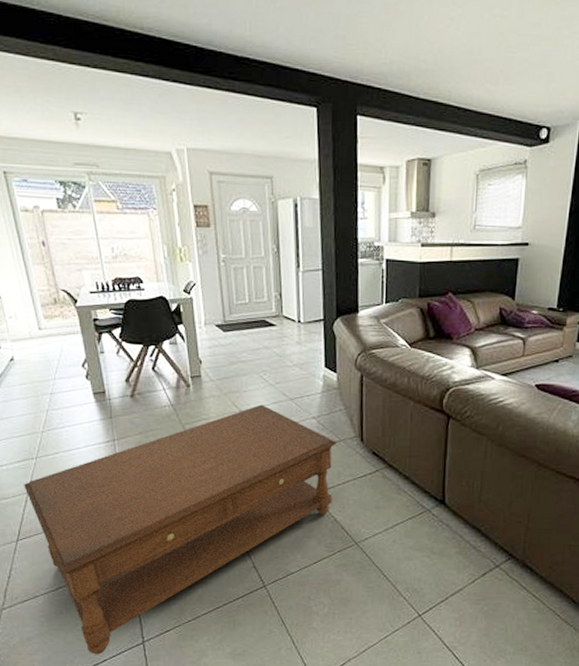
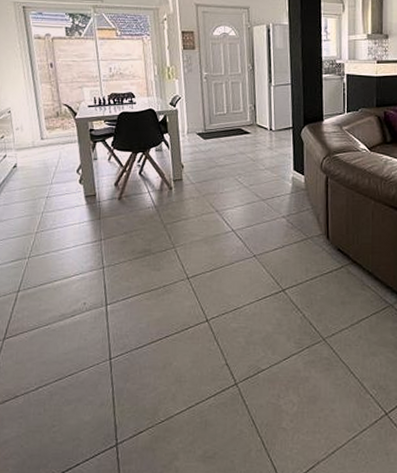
coffee table: present [24,404,337,655] -> none [15,205,305,458]

